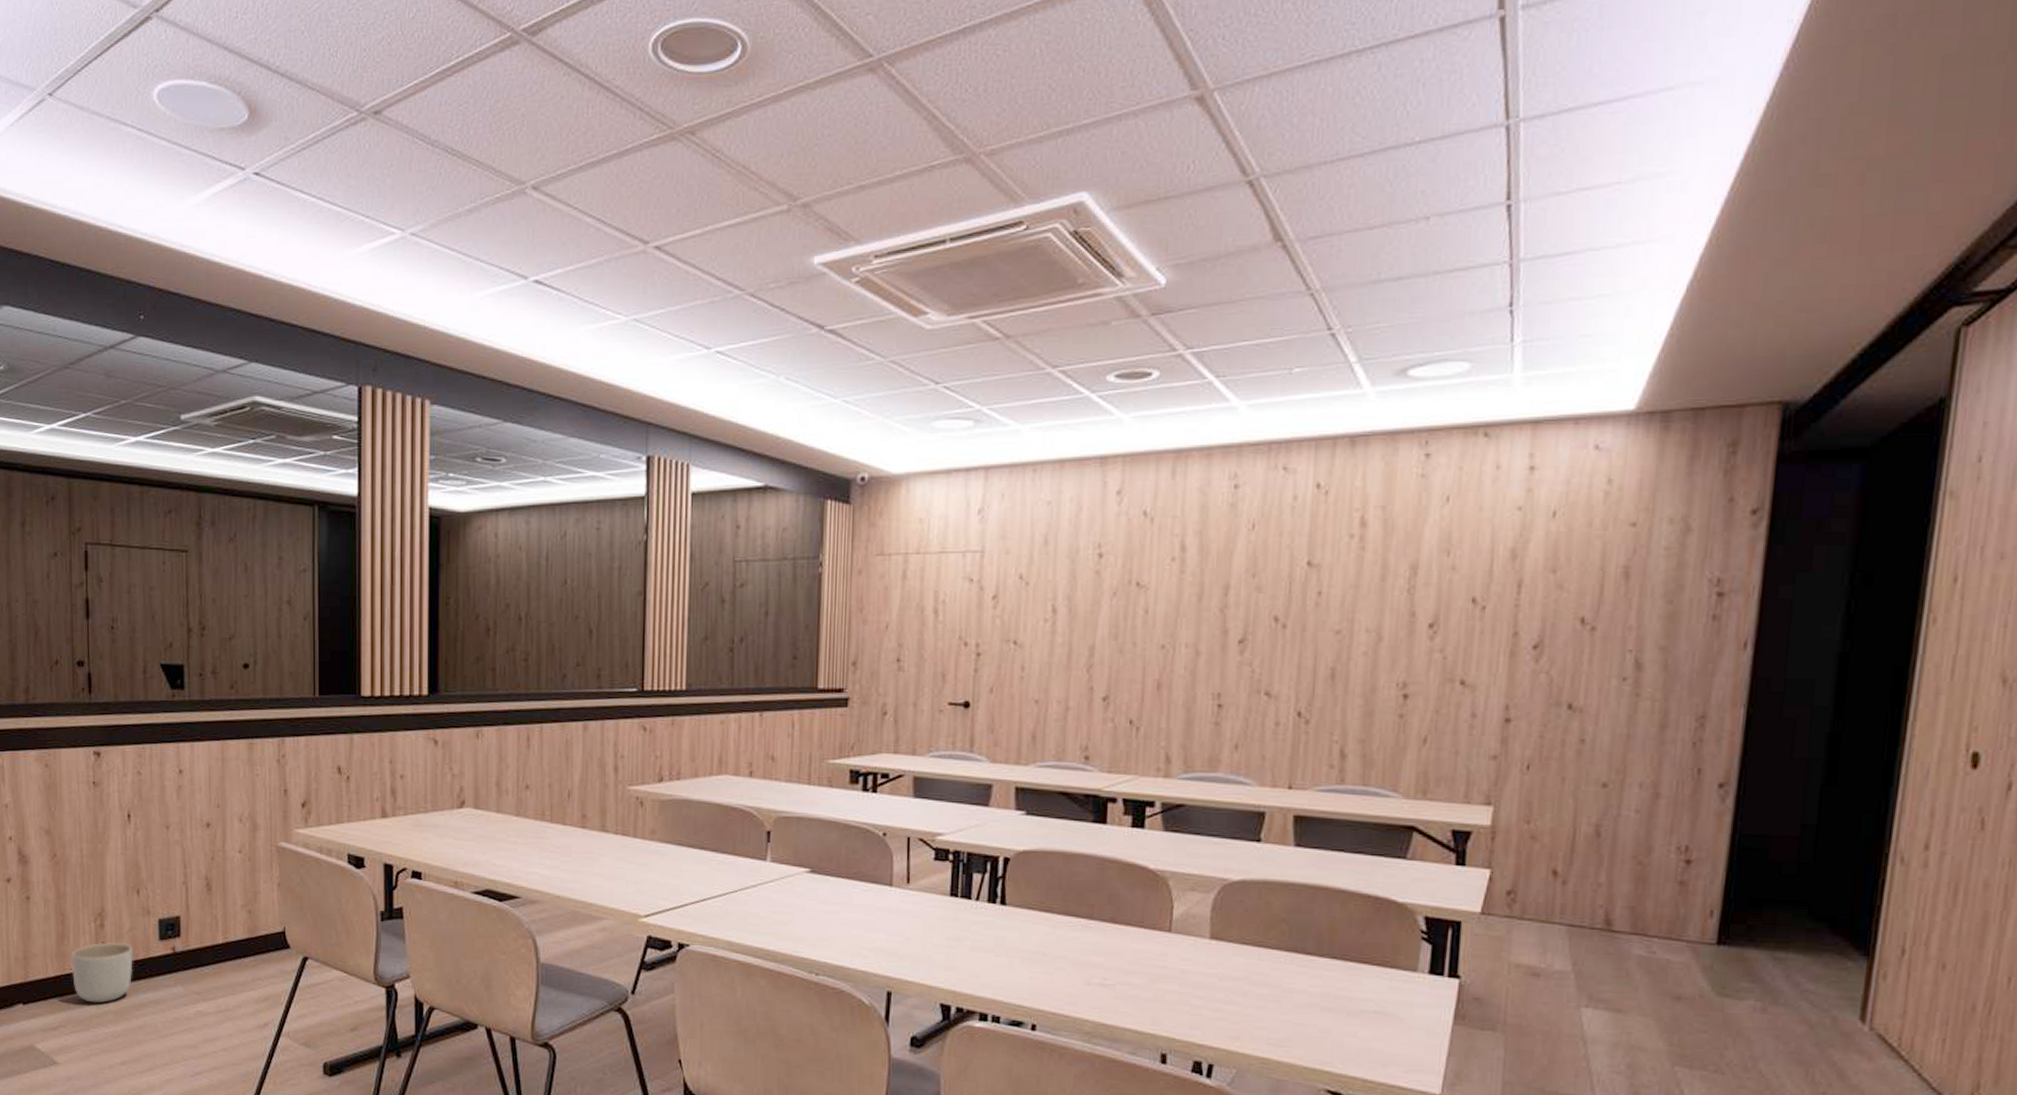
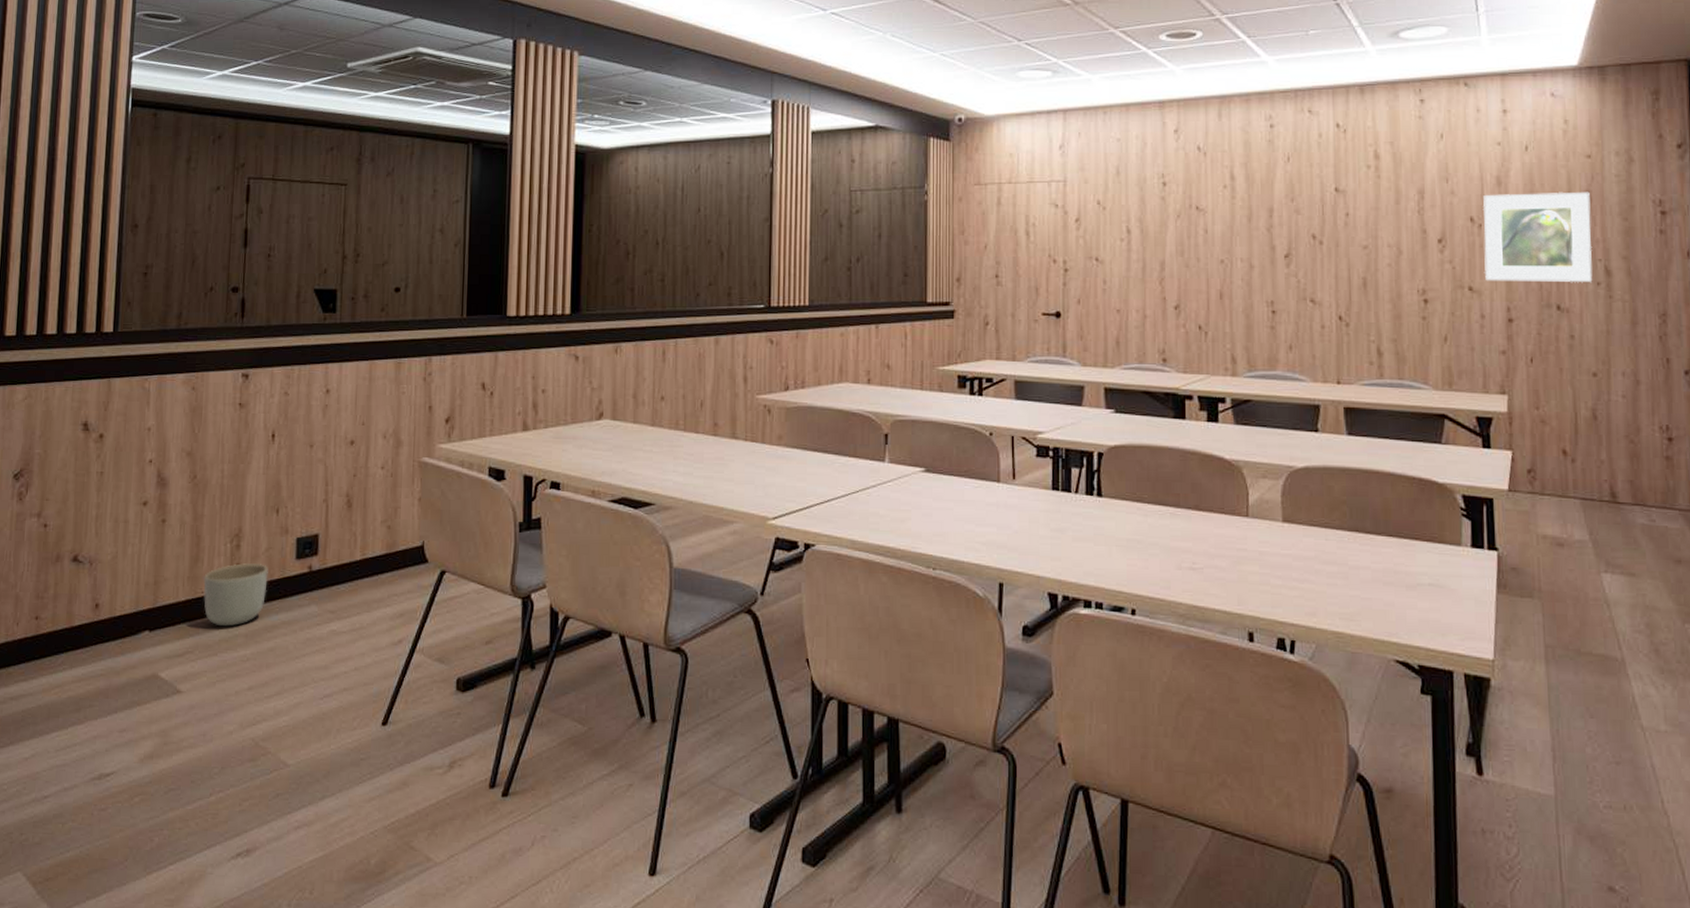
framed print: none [1482,567,1629,678] -> present [1483,191,1593,283]

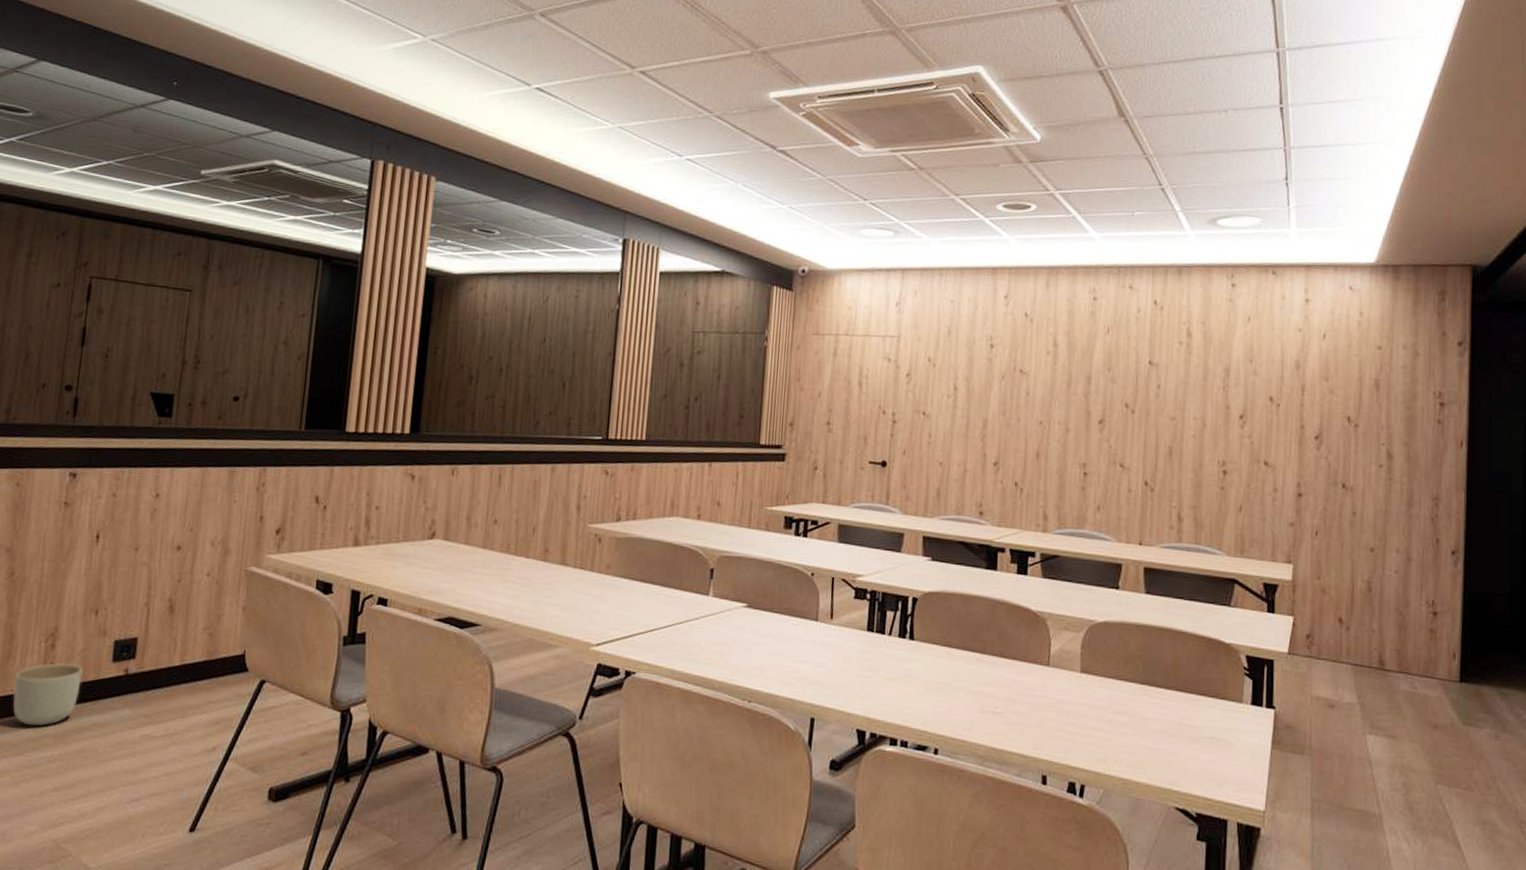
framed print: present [1483,191,1593,283] -> none [1280,376,1378,465]

